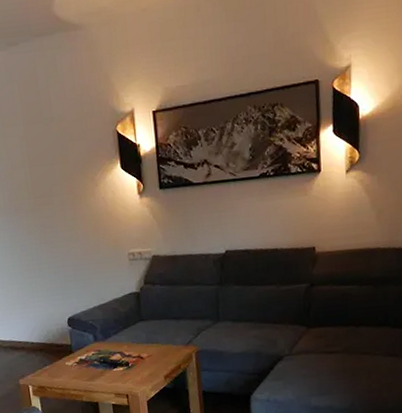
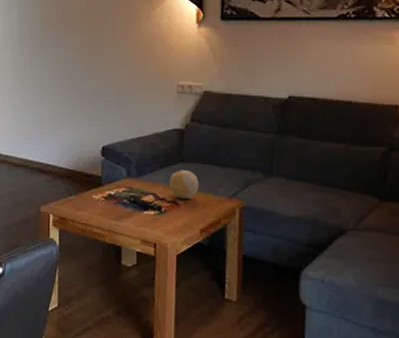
decorative ball: none [132,327,159,353] -> present [169,170,199,200]

